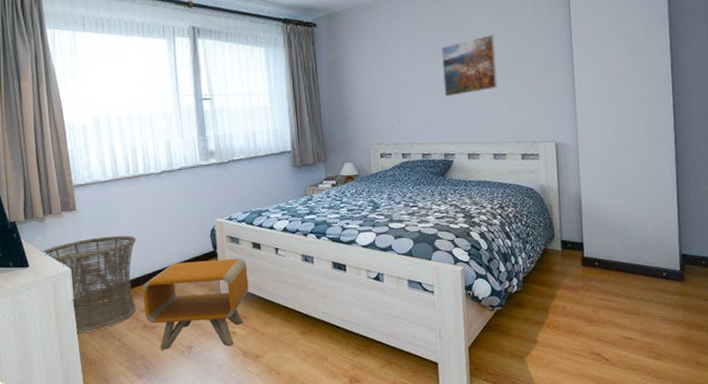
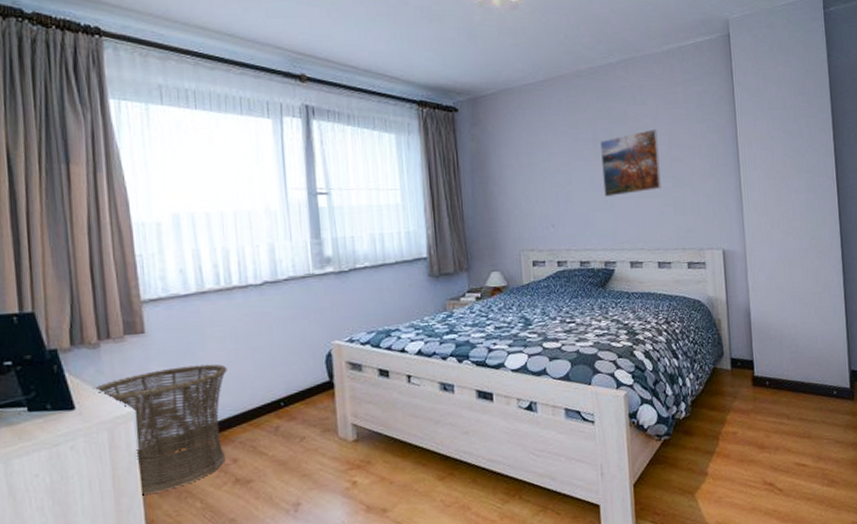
nightstand: present [142,258,249,350] -> none [234,389,374,510]

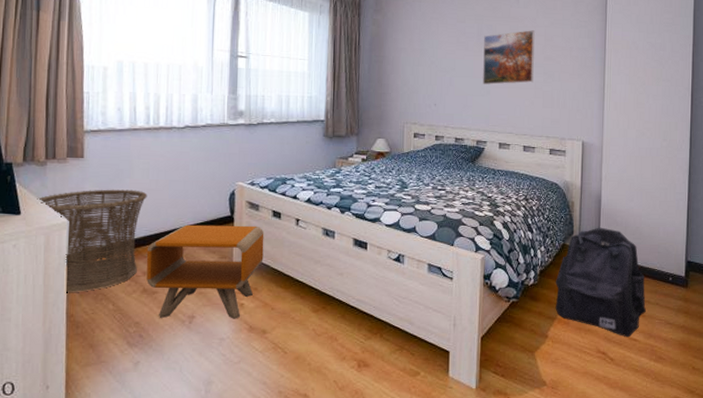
nightstand: none [234,389,374,510] -> present [146,224,264,319]
backpack: none [709,344,812,464] -> present [555,227,646,338]

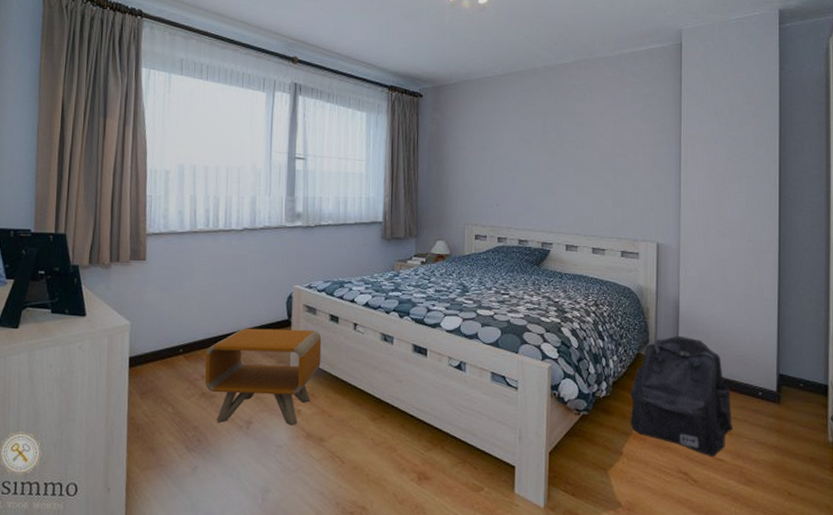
basket: present [37,189,147,292] -> none [101,291,206,395]
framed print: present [482,30,535,86] -> none [547,126,604,184]

